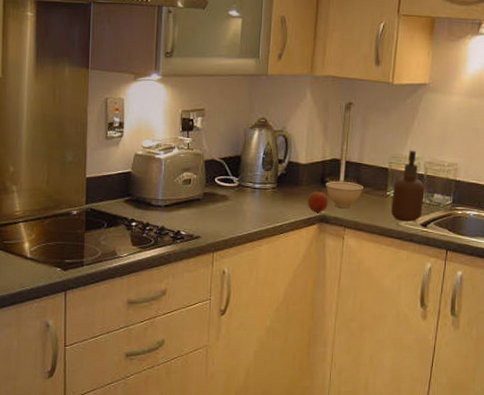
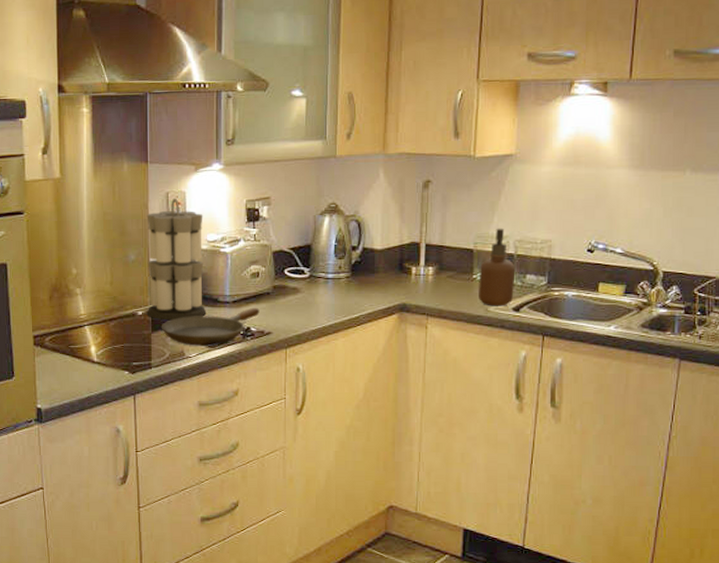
spice rack: none [81,104,140,221] -> present [146,198,207,321]
frying pan: none [94,212,190,247] -> present [161,307,260,346]
fruit: present [307,189,329,214] -> none [385,276,409,302]
bowl: present [325,181,363,209] -> none [404,266,446,296]

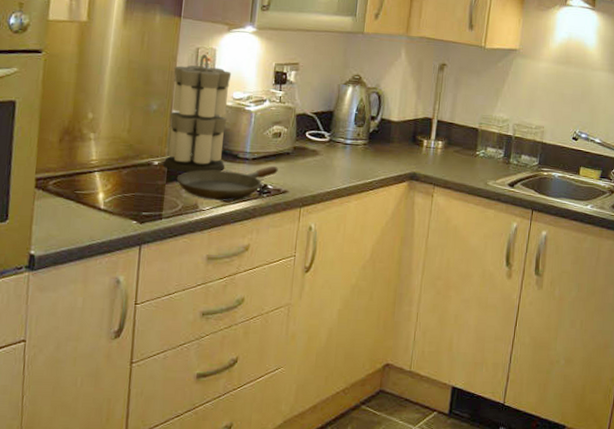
soap dispenser: present [479,228,516,306] -> none [480,112,513,182]

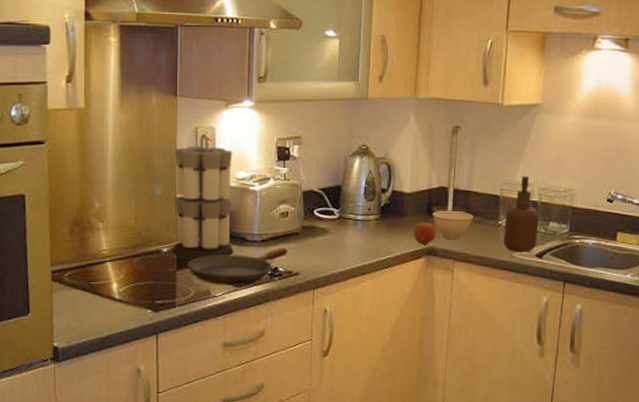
fruit: none [398,147,420,171] -> present [413,220,437,246]
bowl: none [416,139,454,167] -> present [432,210,473,240]
soap dispenser: none [480,112,513,182] -> present [504,175,539,253]

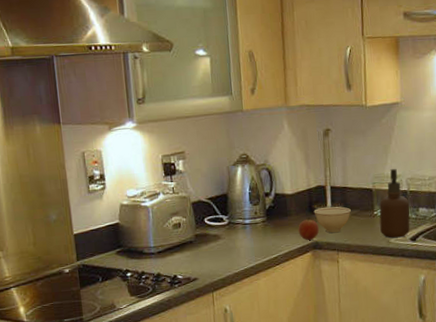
spice rack: present [172,133,234,259] -> none [64,157,133,276]
frying pan: present [186,247,288,285] -> none [89,256,185,297]

